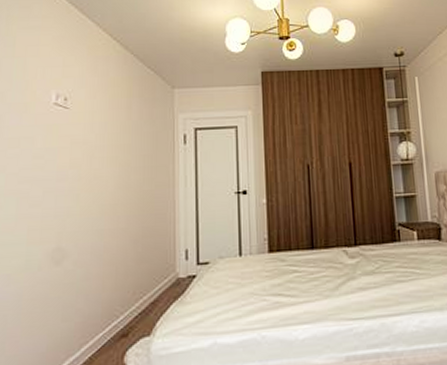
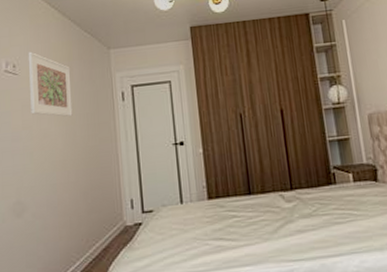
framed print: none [81,84,129,158] -> present [28,51,73,117]

